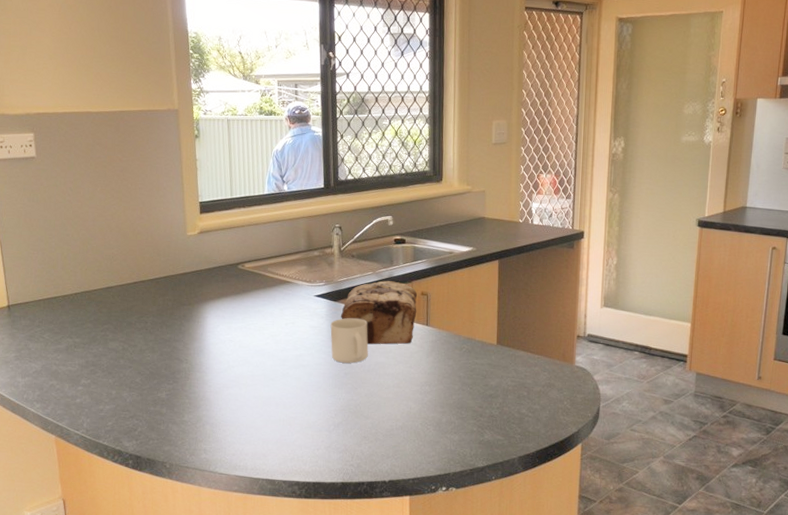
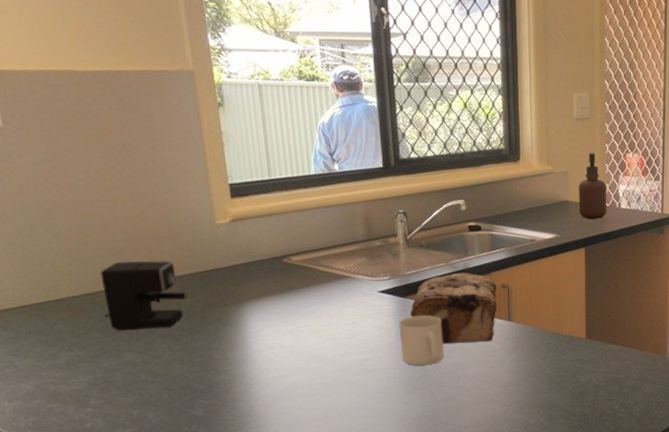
coffee maker: none [97,265,162,323] -> present [100,261,189,331]
soap dispenser: none [494,174,521,234] -> present [578,153,607,219]

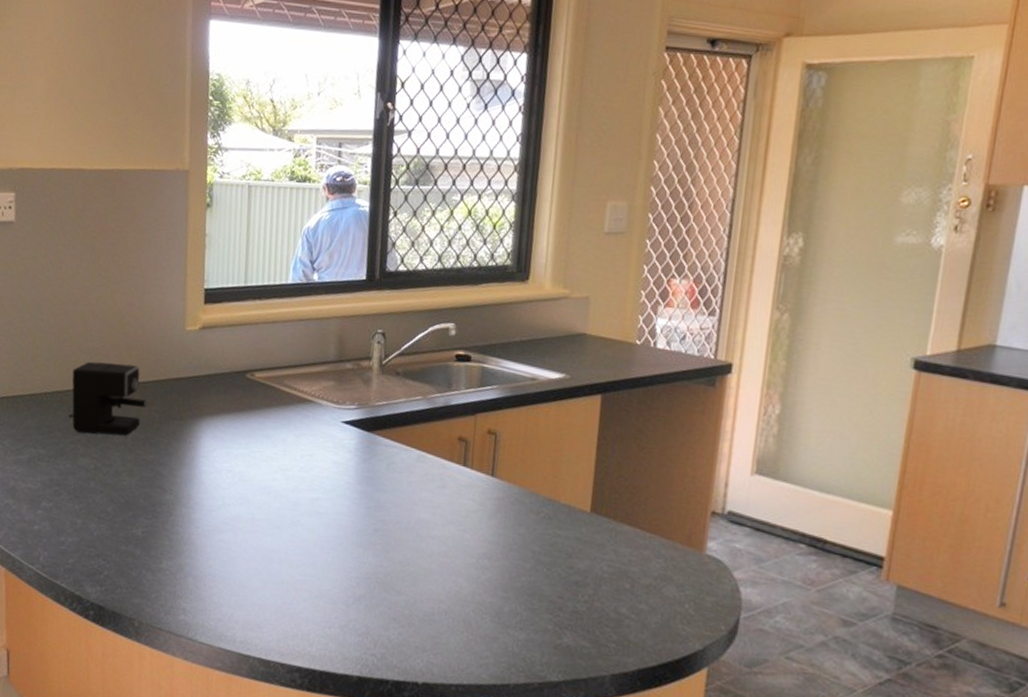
cup: present [399,316,444,366] -> none [358,455,410,517]
bread loaf: present [410,273,497,344] -> none [374,409,483,498]
soap dispenser: present [578,153,607,219] -> none [598,275,640,360]

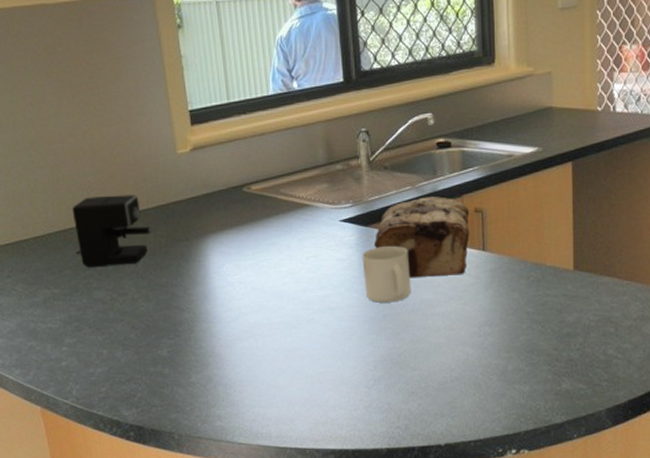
cup: none [358,455,410,517] -> present [362,246,411,303]
bread loaf: none [374,409,483,498] -> present [373,197,470,278]

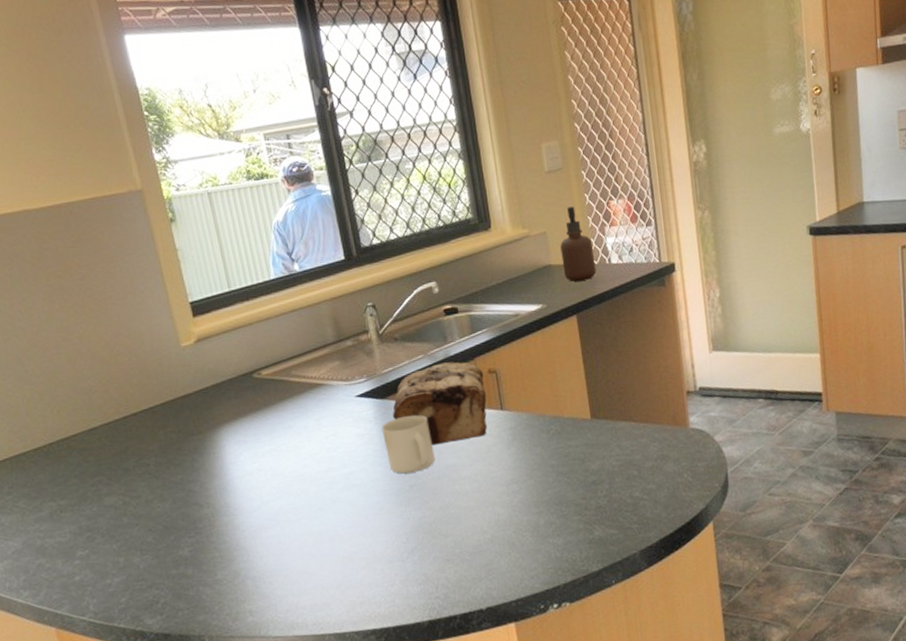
coffee maker: present [72,195,153,268] -> none [73,393,163,474]
soap dispenser: none [564,48,599,127] -> present [560,206,597,282]

